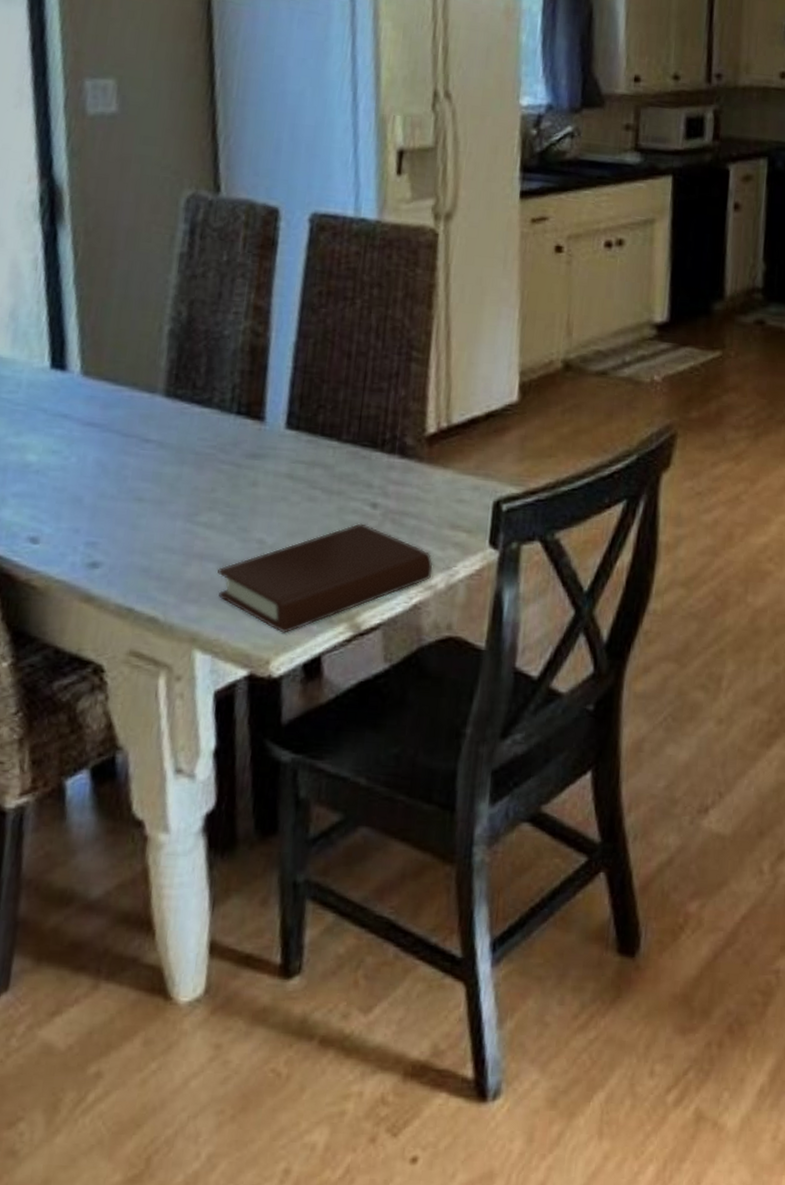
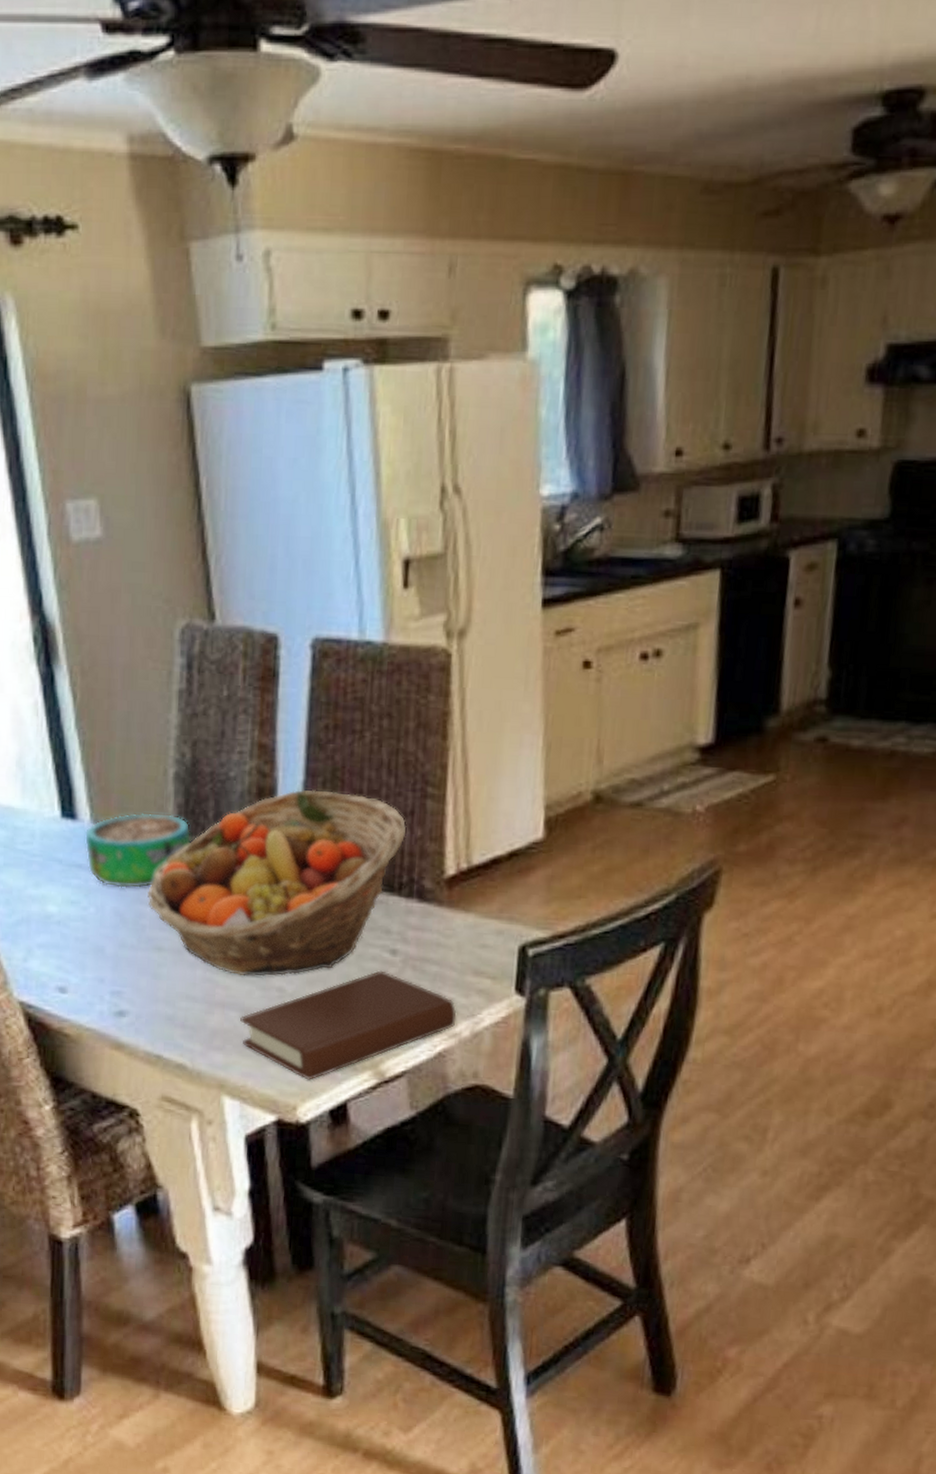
decorative bowl: none [72,366,182,440] -> present [84,812,191,889]
fruit basket: none [132,349,392,529] -> present [147,789,407,977]

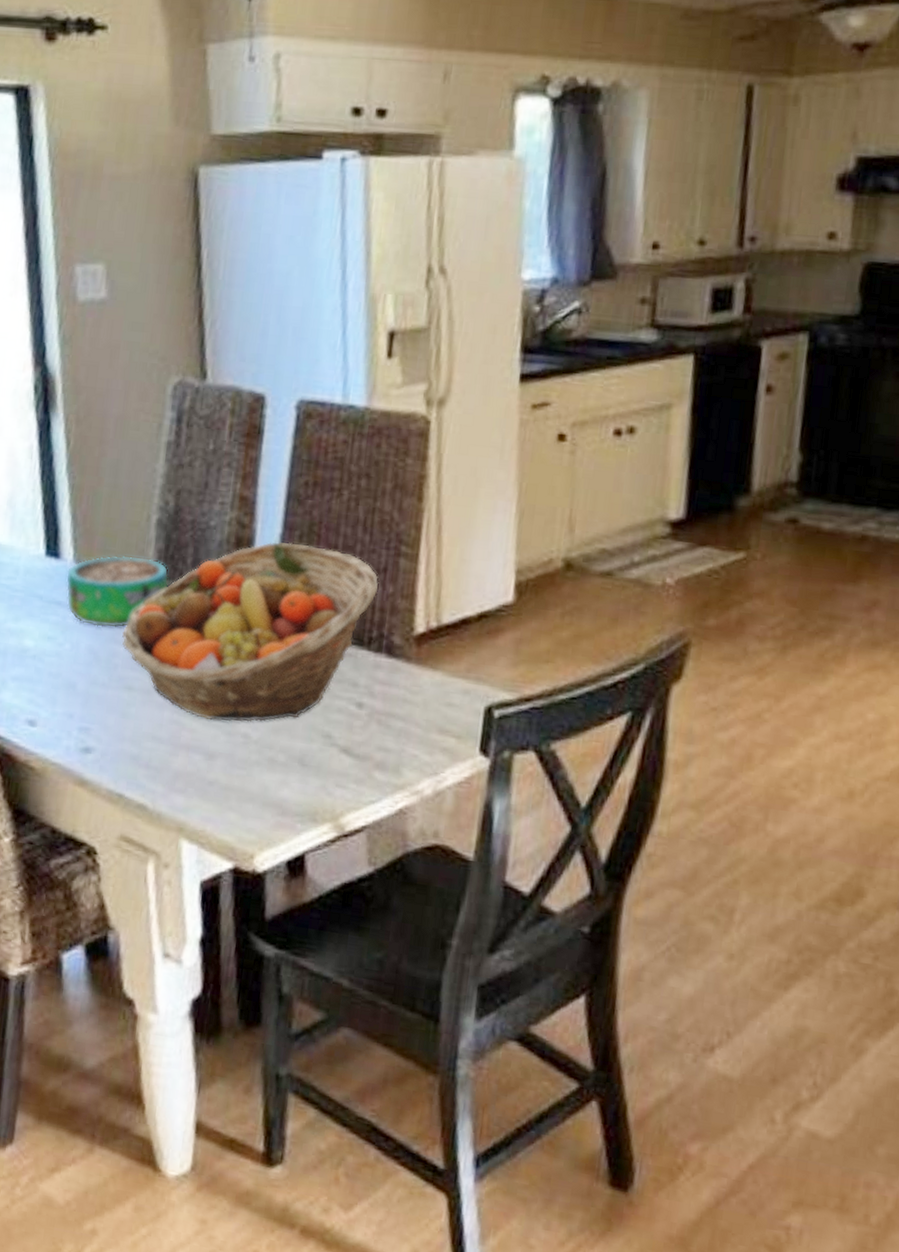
book: present [240,970,457,1080] -> none [204,723,420,829]

